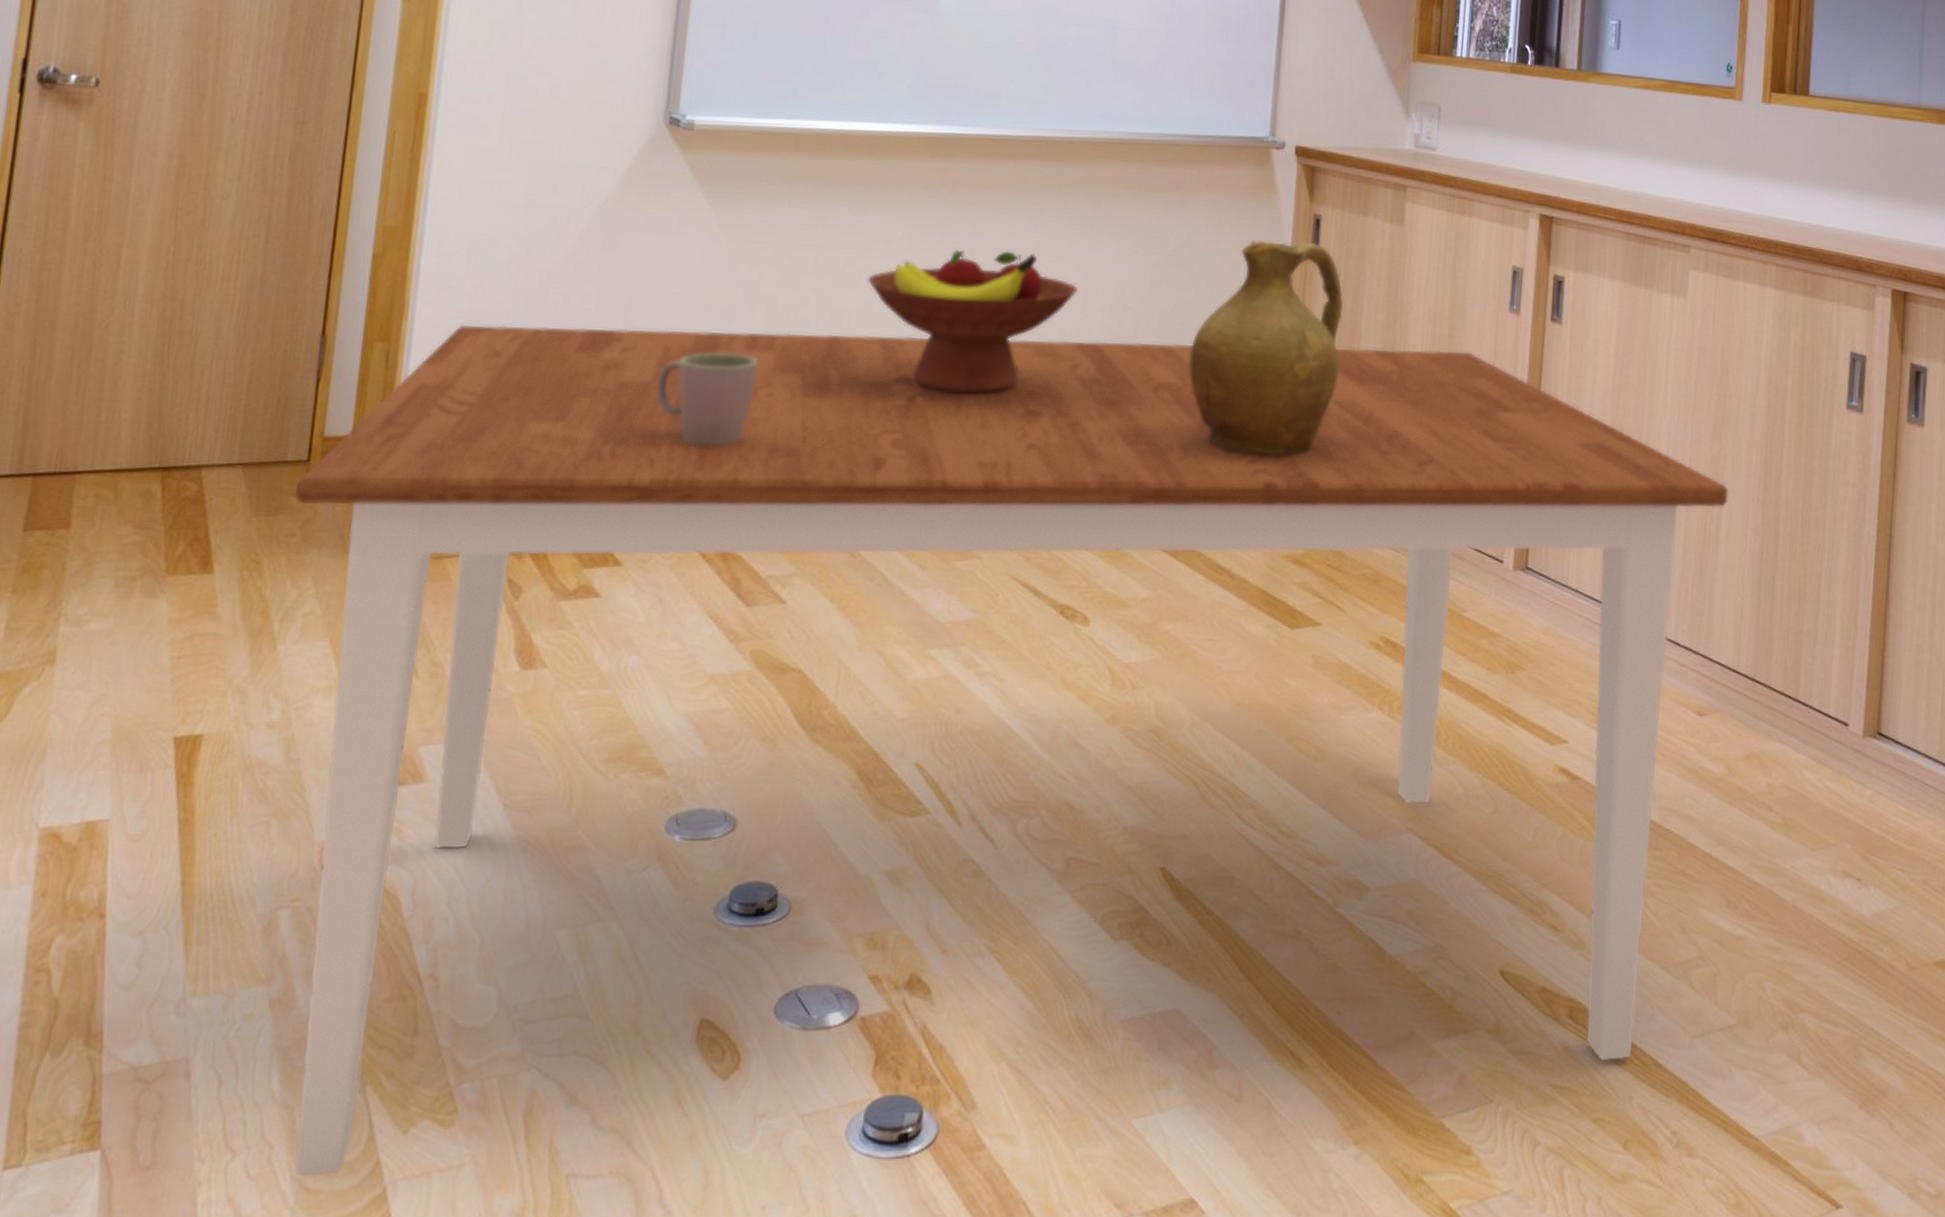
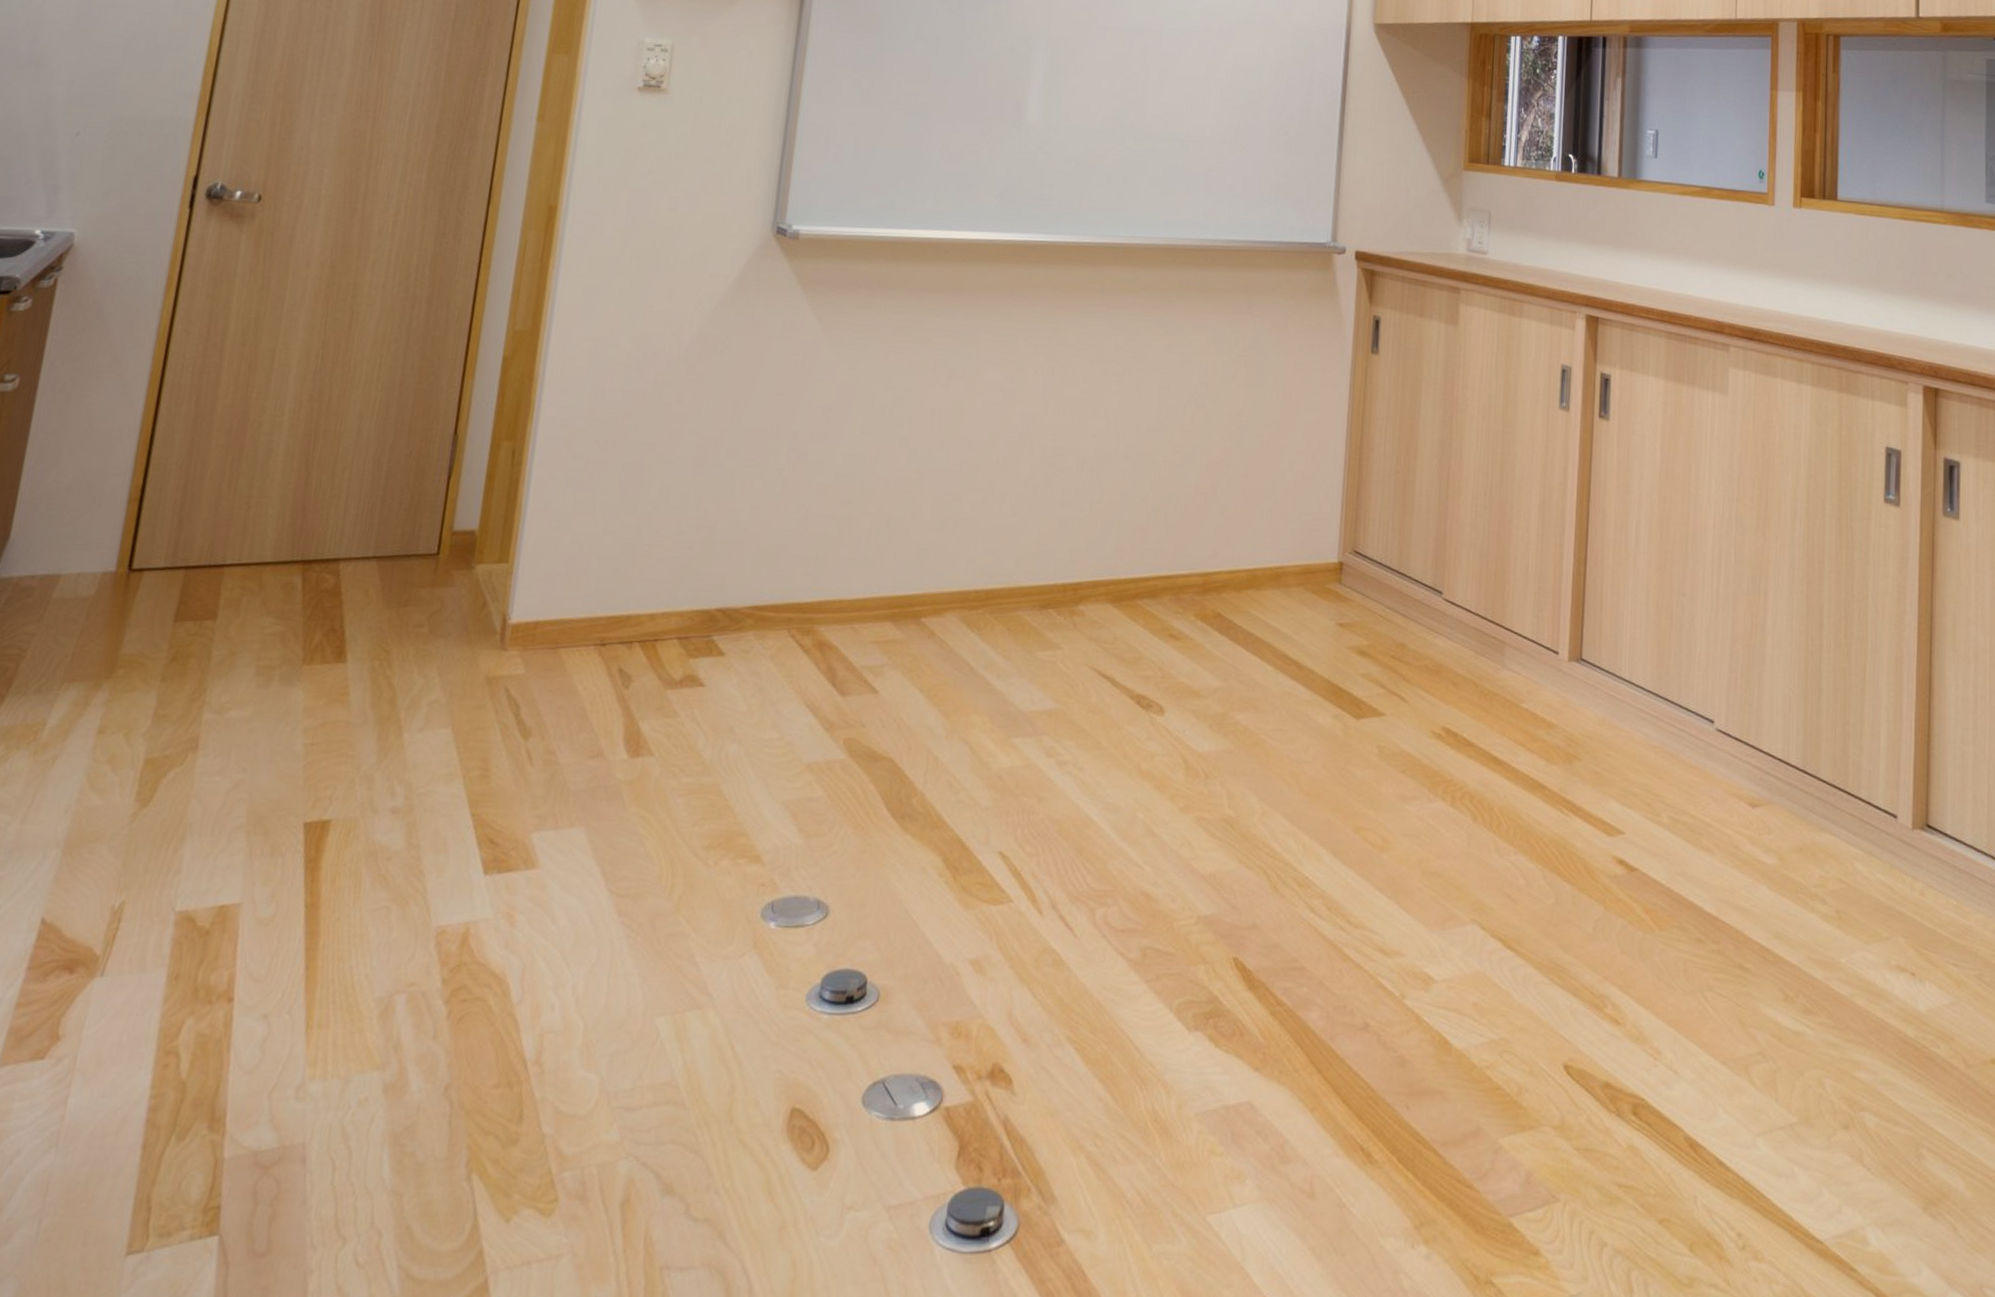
dining table: present [294,324,1729,1177] -> none [401,423,1773,1266]
mug: present [656,352,758,447] -> none [760,450,855,540]
fruit bowl: present [867,249,1078,394] -> none [957,350,1153,489]
pitcher: present [1189,239,1344,456] -> none [1258,340,1403,549]

